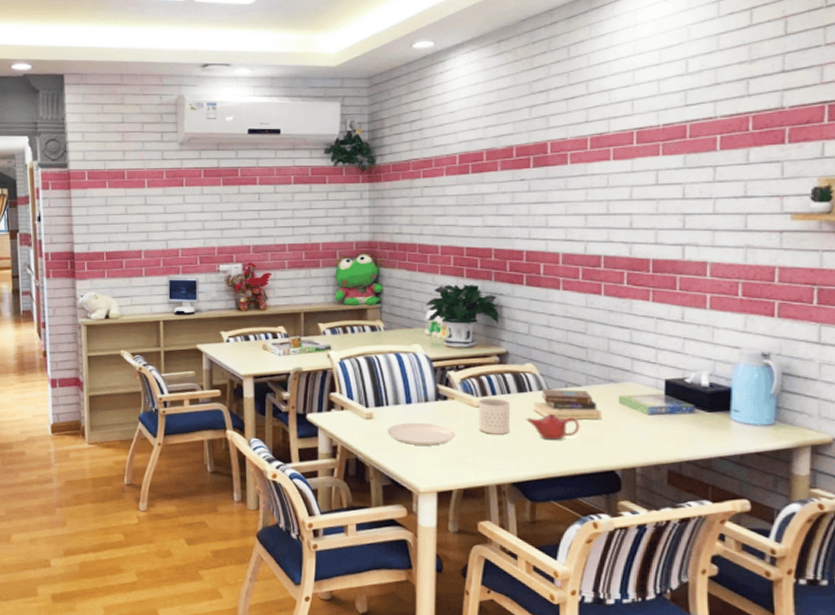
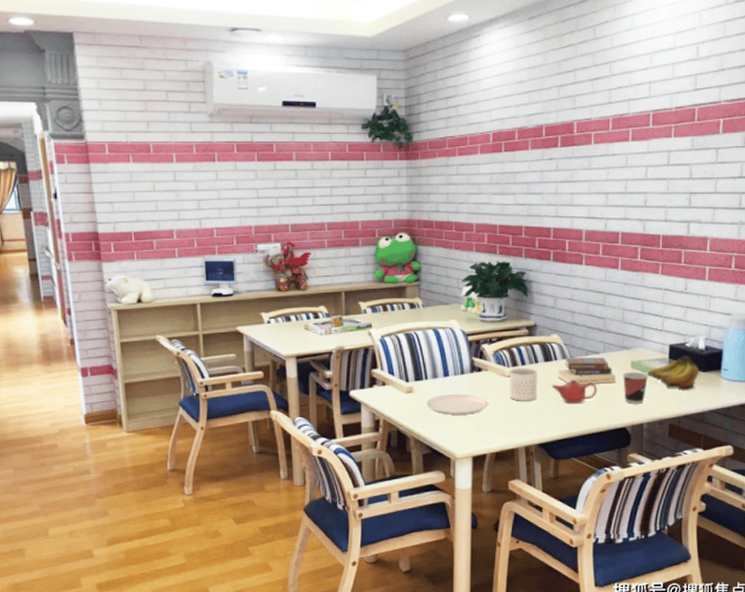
cup: none [610,408,641,444] -> present [623,372,649,404]
fruit: none [638,392,703,432] -> present [647,356,699,390]

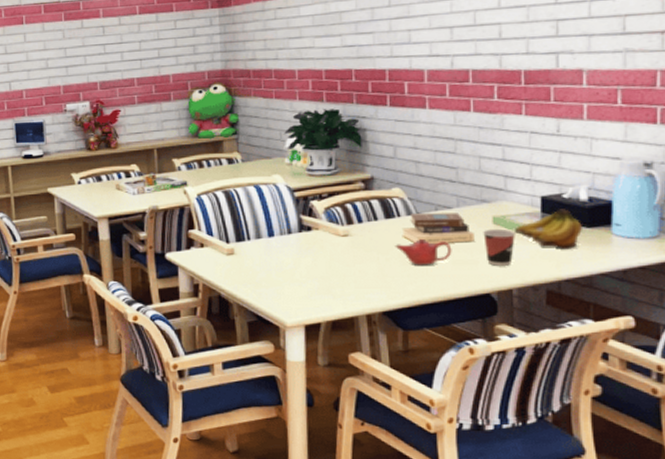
plate: present [426,393,489,415] -> none [250,255,321,279]
mug: present [509,368,538,401] -> none [344,226,379,263]

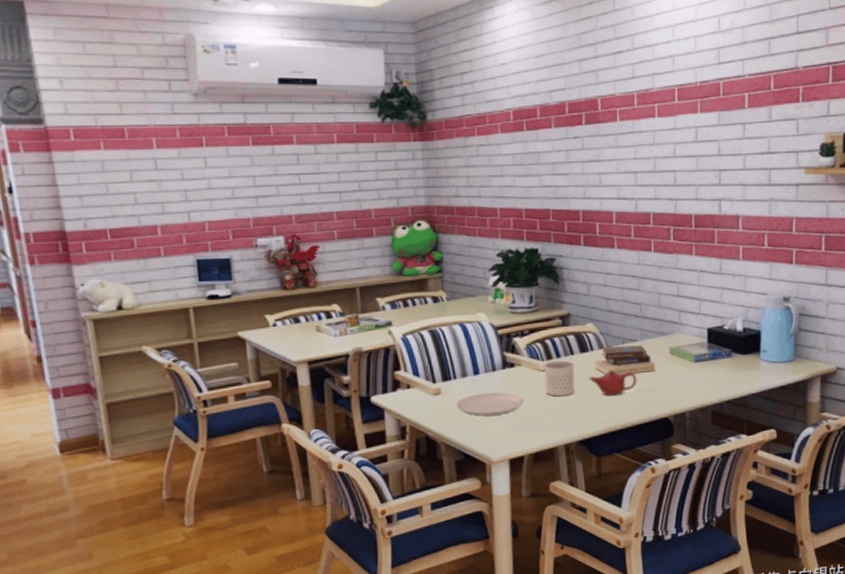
plate: none [250,255,321,279] -> present [456,392,524,416]
mug: none [344,226,379,263] -> present [544,360,575,397]
cup: present [483,228,517,266] -> none [662,358,689,392]
fruit: present [513,209,582,250] -> none [686,339,738,375]

